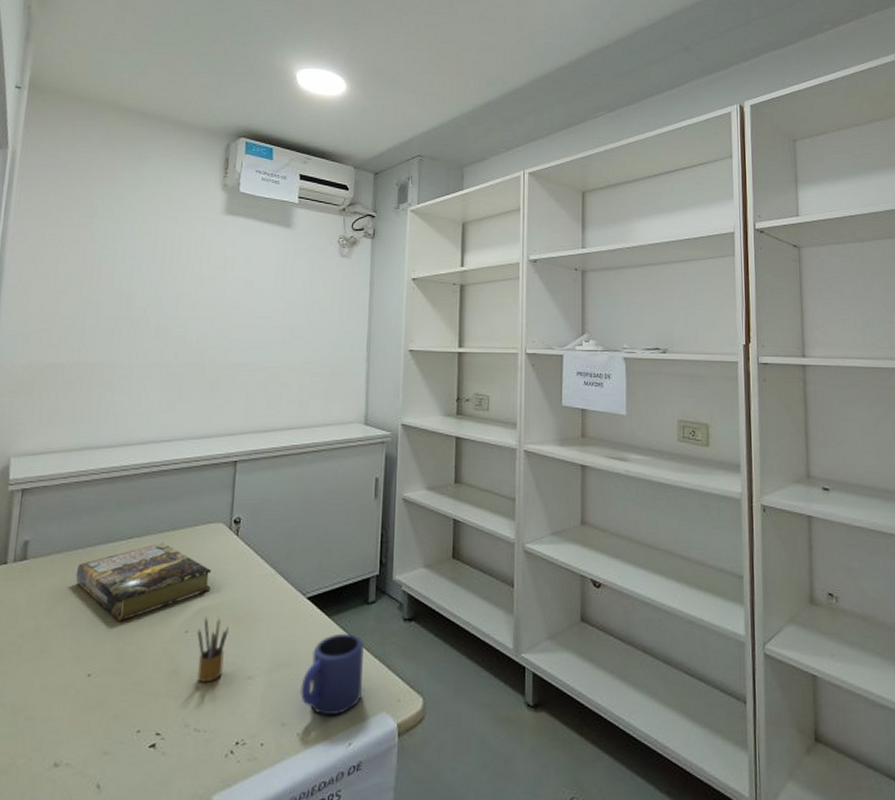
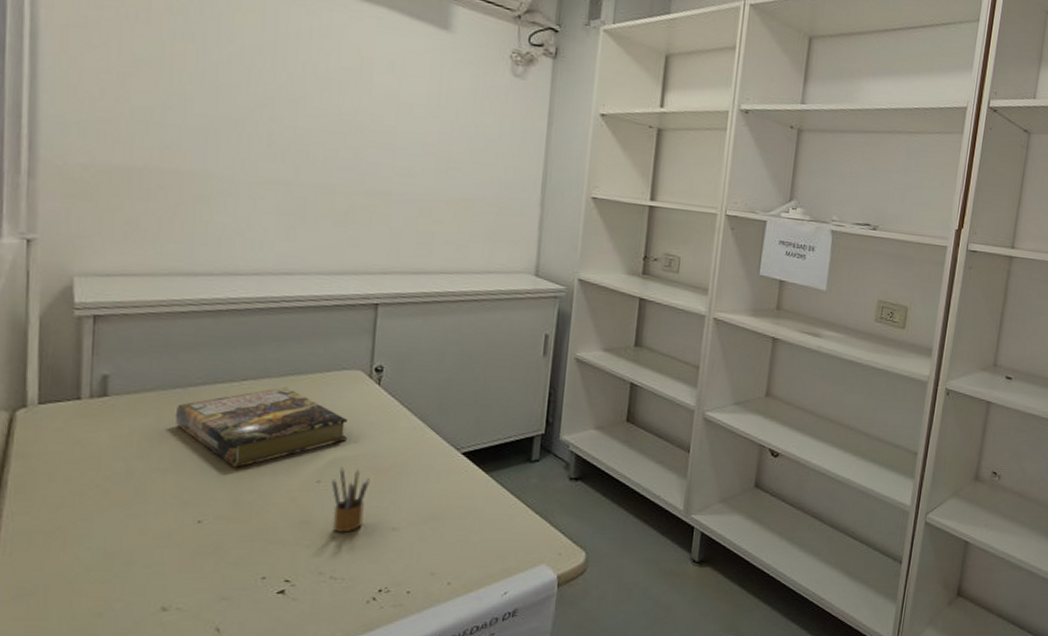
mug: present [300,633,364,716] -> none [452,489,525,567]

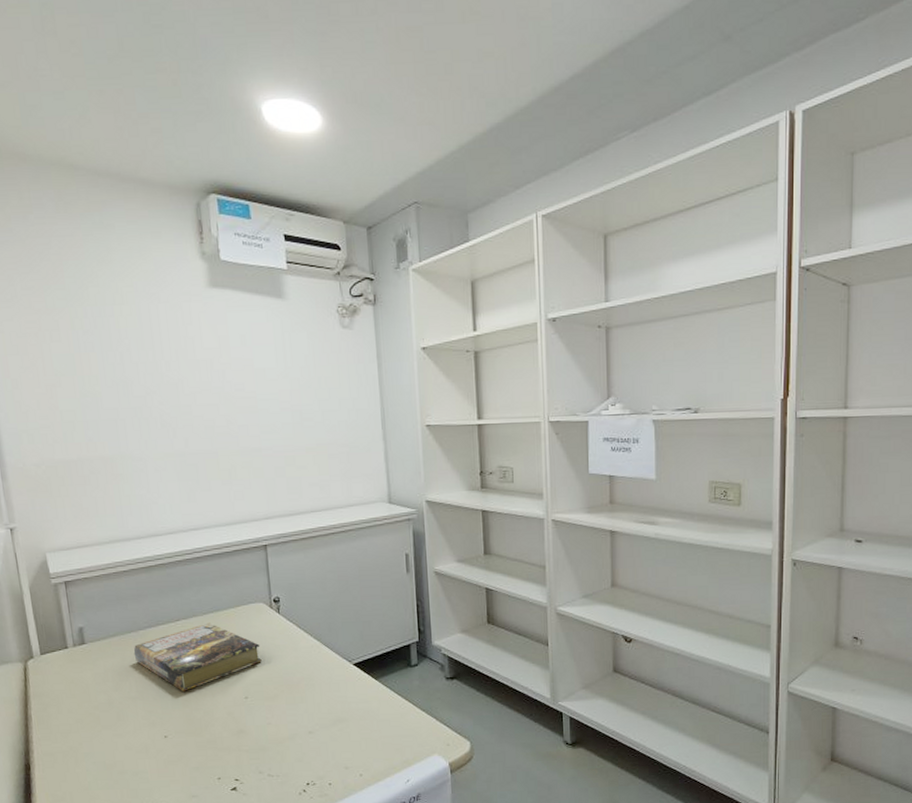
pencil box: present [331,467,369,533] -> none [256,684,285,738]

